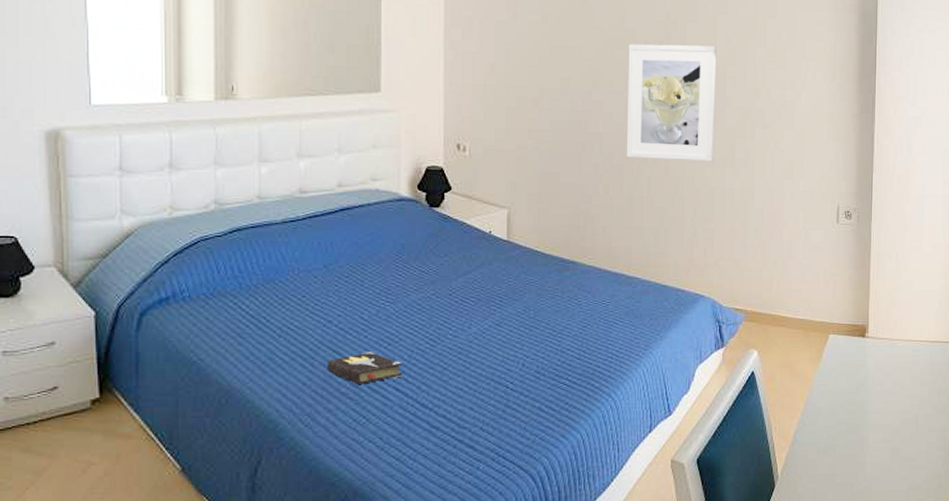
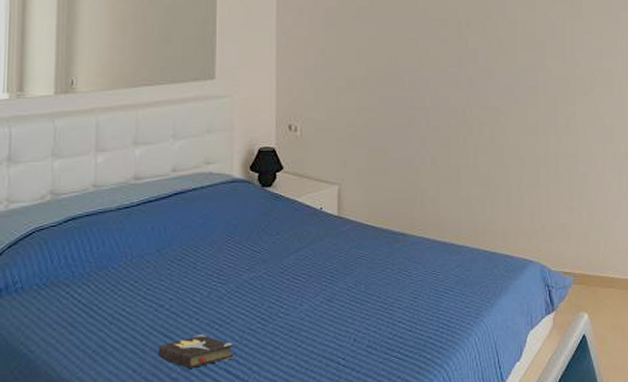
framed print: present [626,43,717,162] -> none [452,21,537,130]

